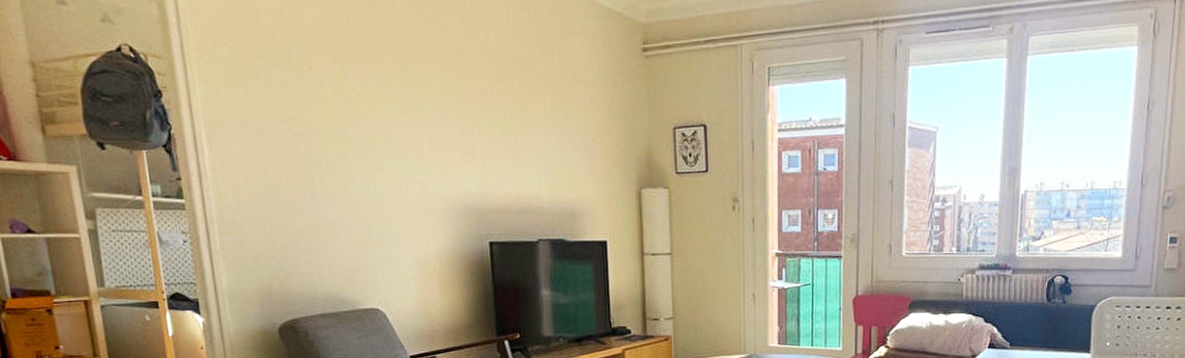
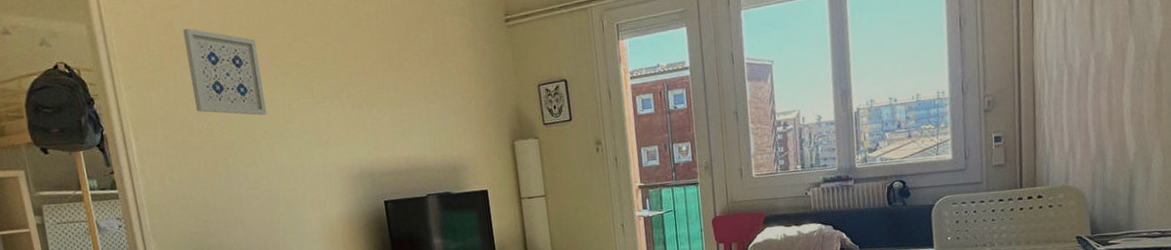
wall art: none [270,20,363,130] -> present [183,28,267,116]

